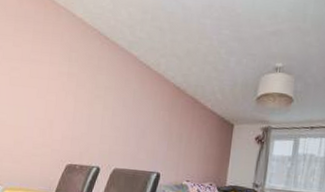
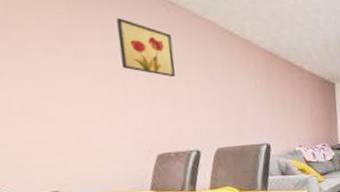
wall art: none [59,47,100,100] -> present [117,17,176,78]

